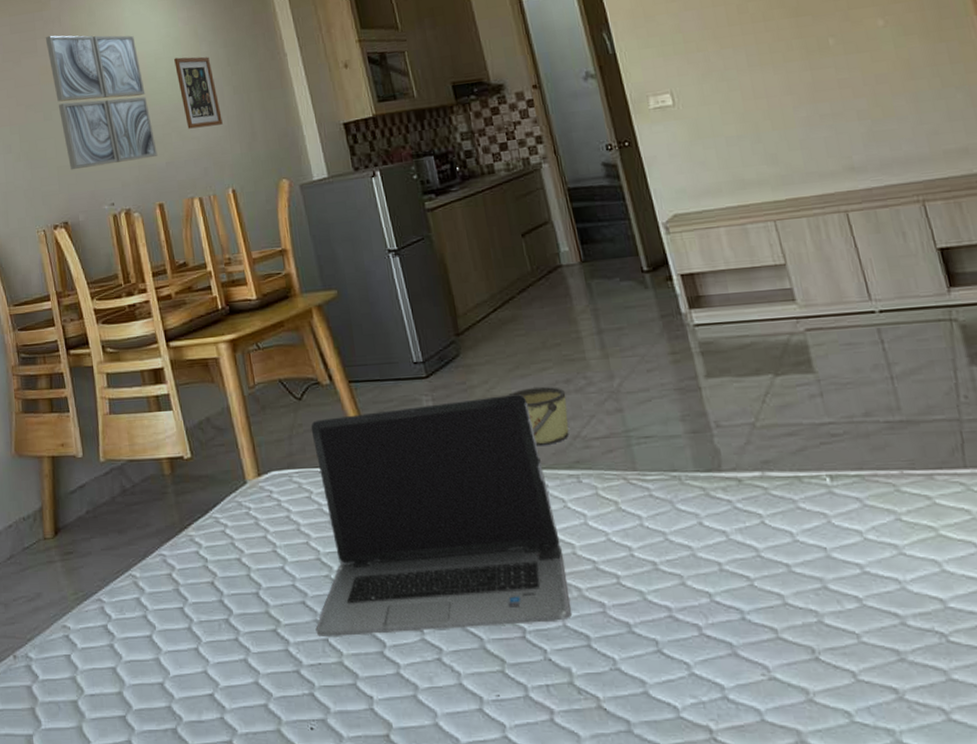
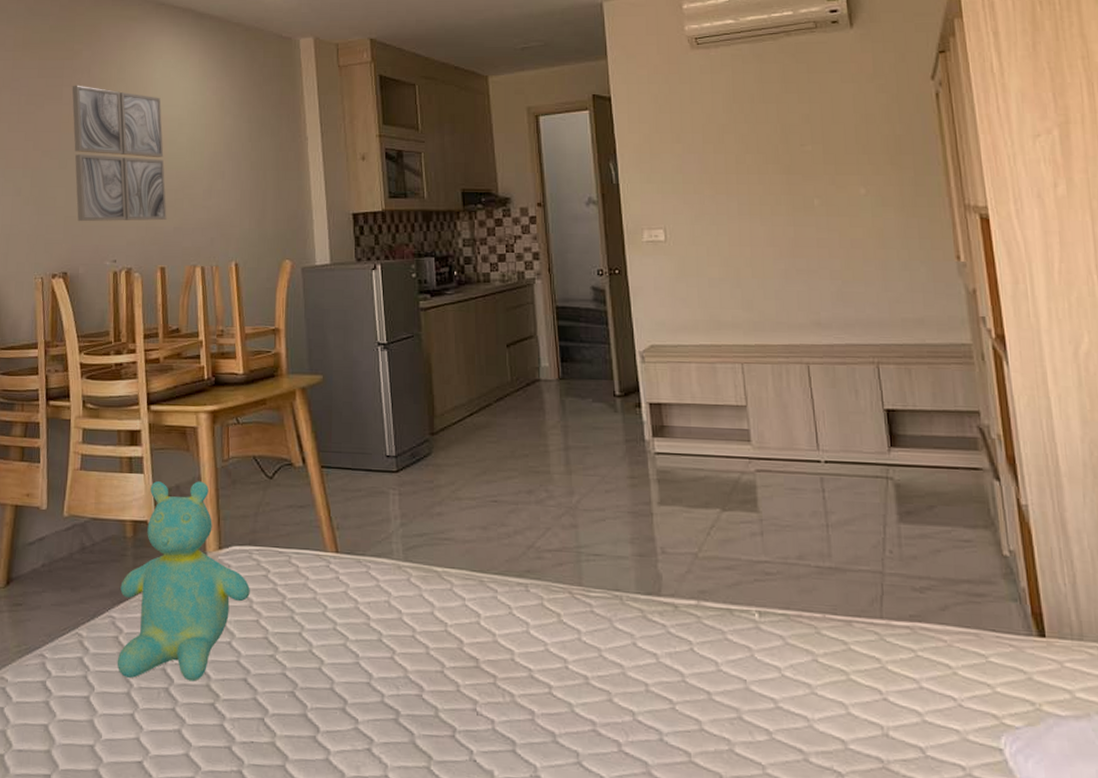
teddy bear: none [166,411,296,613] -> present [117,481,250,682]
picture frame: present [174,56,223,129] -> none [197,126,236,198]
laptop computer: present [311,393,572,636] -> none [253,498,501,724]
bucket: present [507,387,569,445] -> none [471,494,527,551]

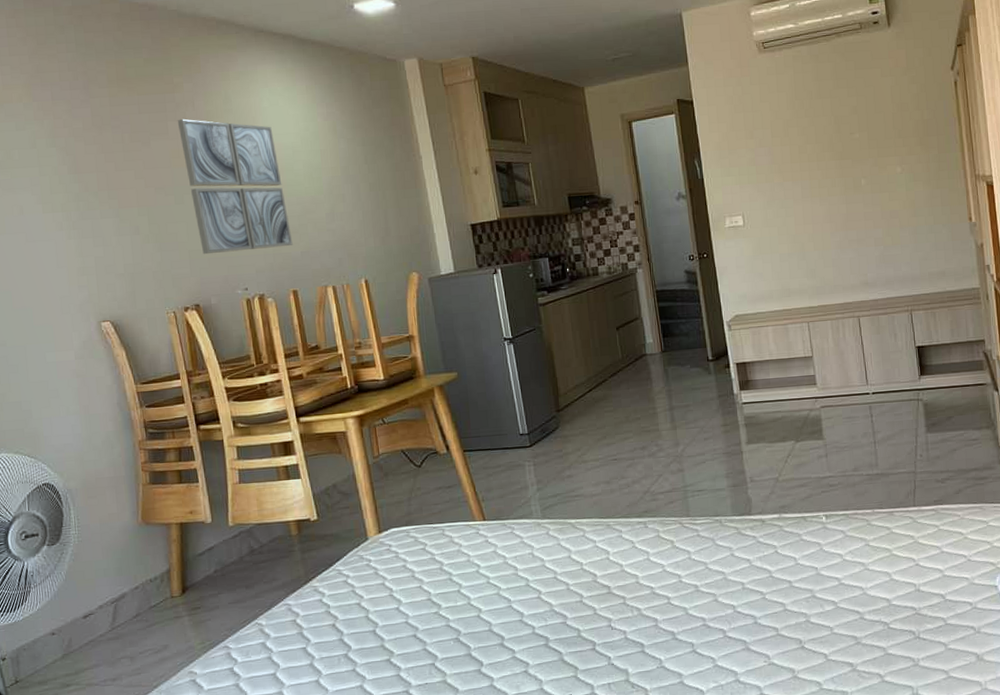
teddy bear: present [117,481,250,682] -> none [292,478,411,652]

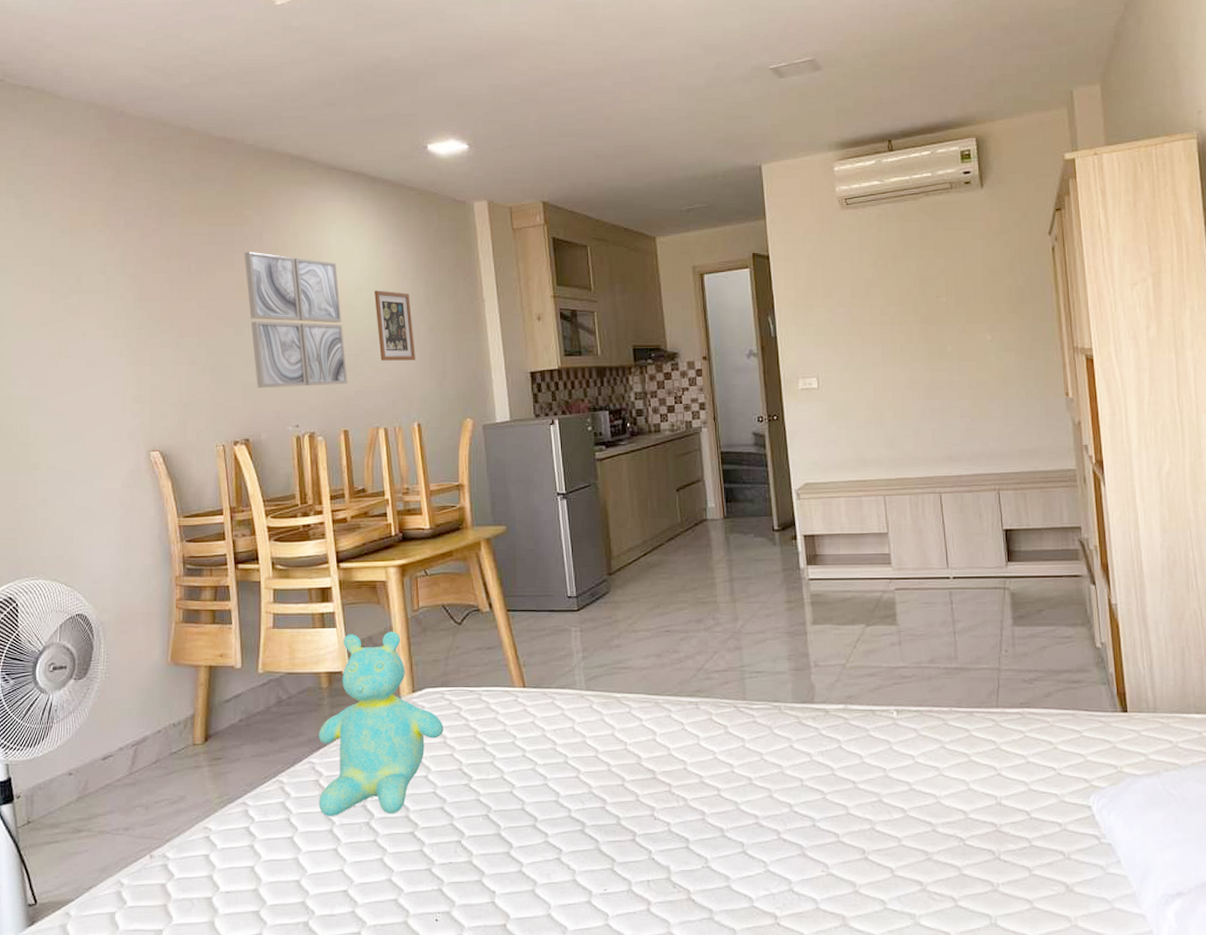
teddy bear: none [292,478,411,652] -> present [318,631,444,816]
picture frame: none [312,151,358,221] -> present [374,290,415,361]

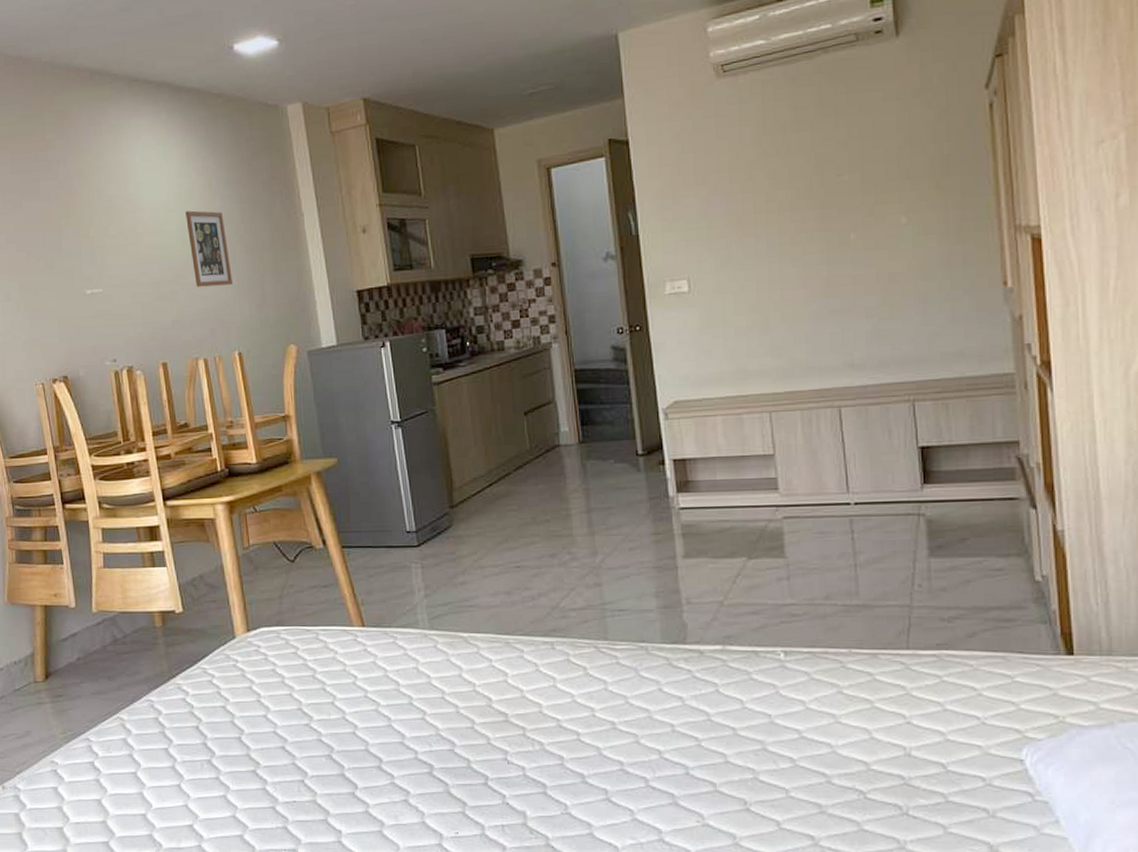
wall art: present [244,251,348,389] -> none [49,178,164,323]
teddy bear: present [318,631,444,816] -> none [155,570,281,753]

